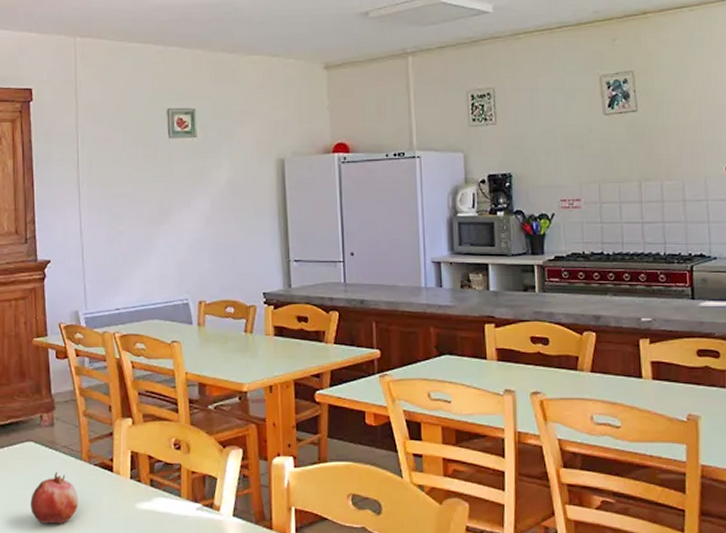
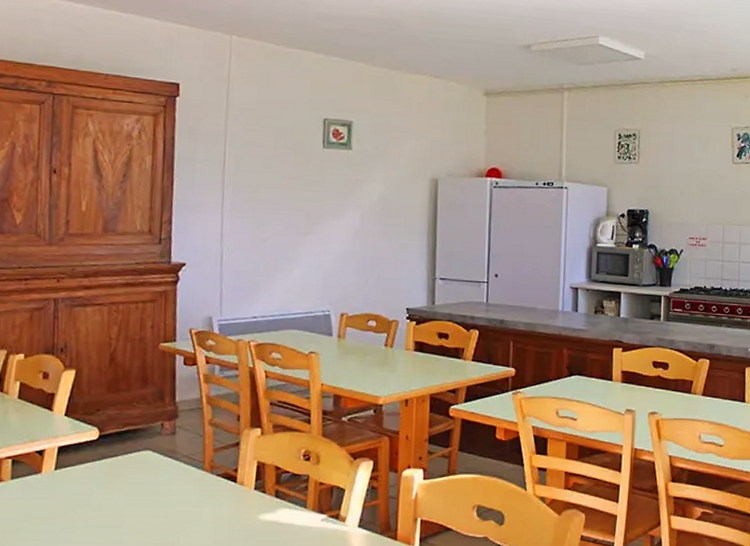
fruit: present [31,472,78,525] -> none [142,482,197,537]

